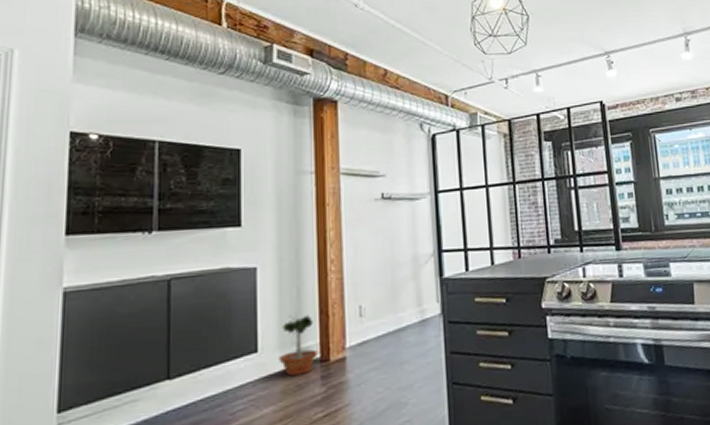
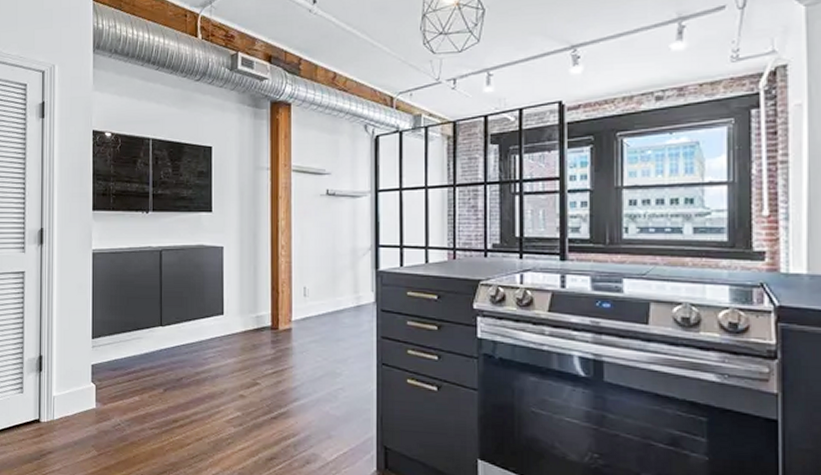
potted tree: present [279,312,318,376] -> none [239,286,270,337]

